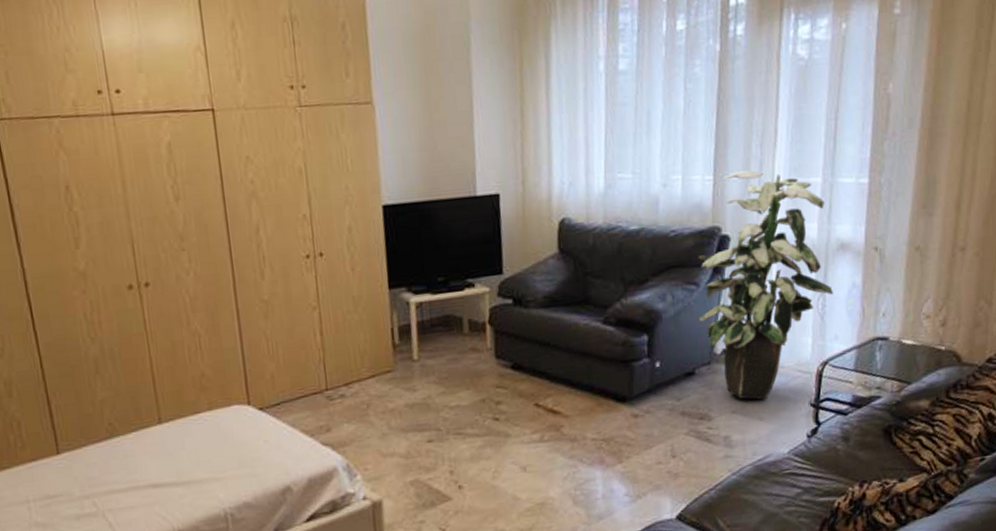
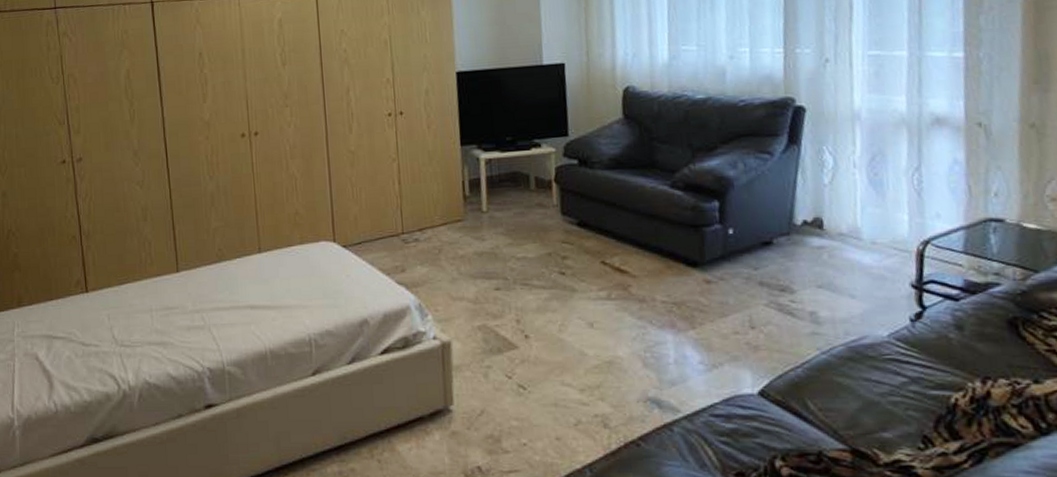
indoor plant: present [698,170,833,400] -> none [770,43,930,277]

